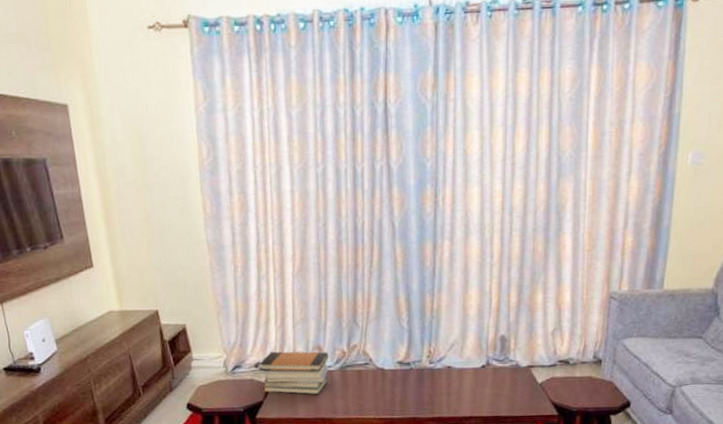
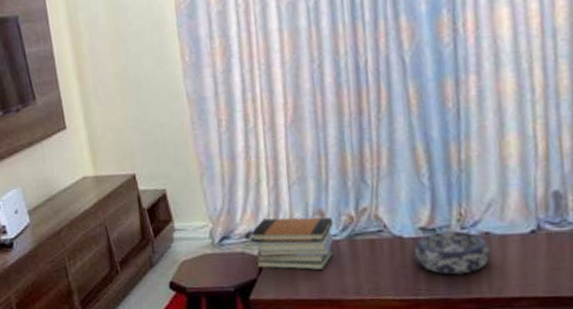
decorative bowl: none [392,365,450,399] -> present [414,230,491,275]

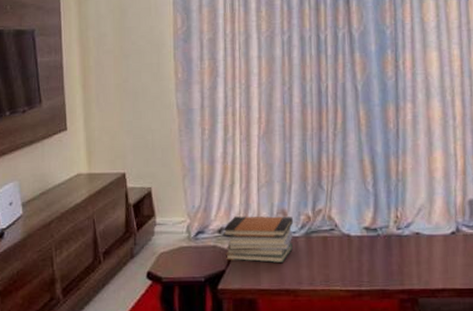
decorative bowl: present [414,230,491,275] -> none [359,231,420,269]

